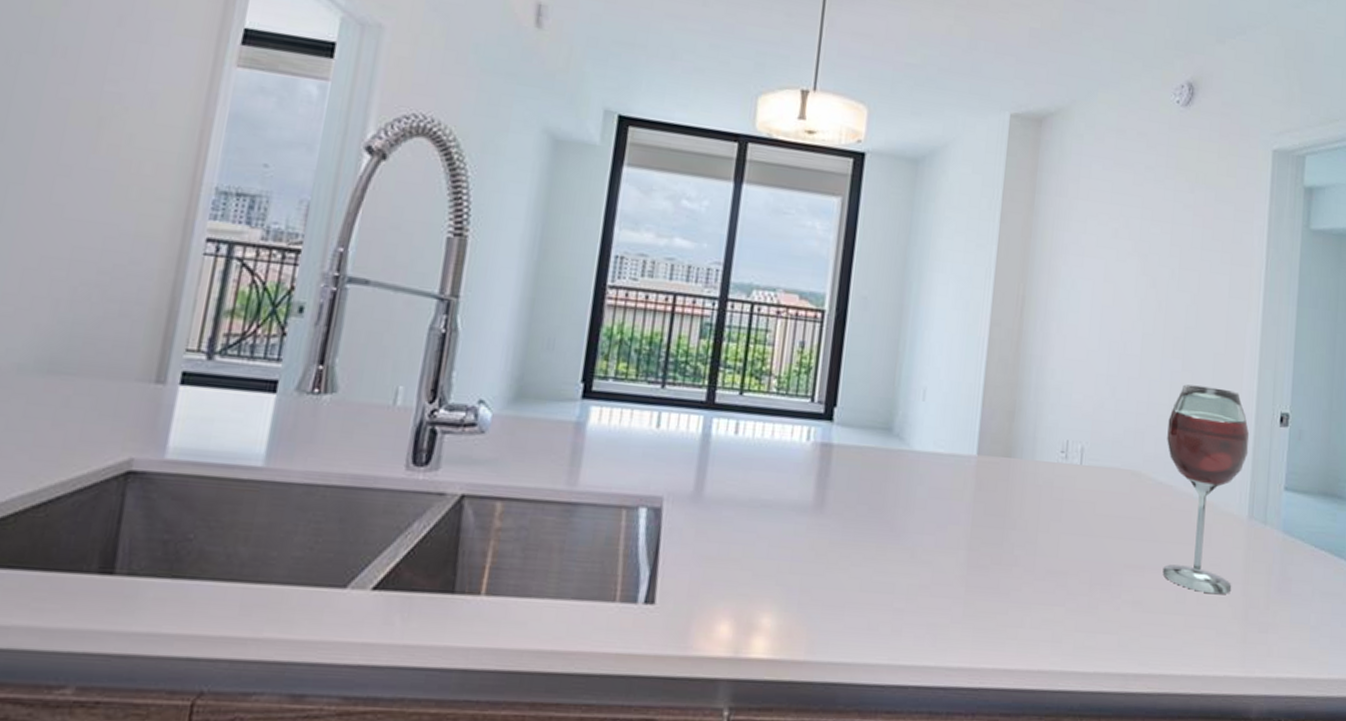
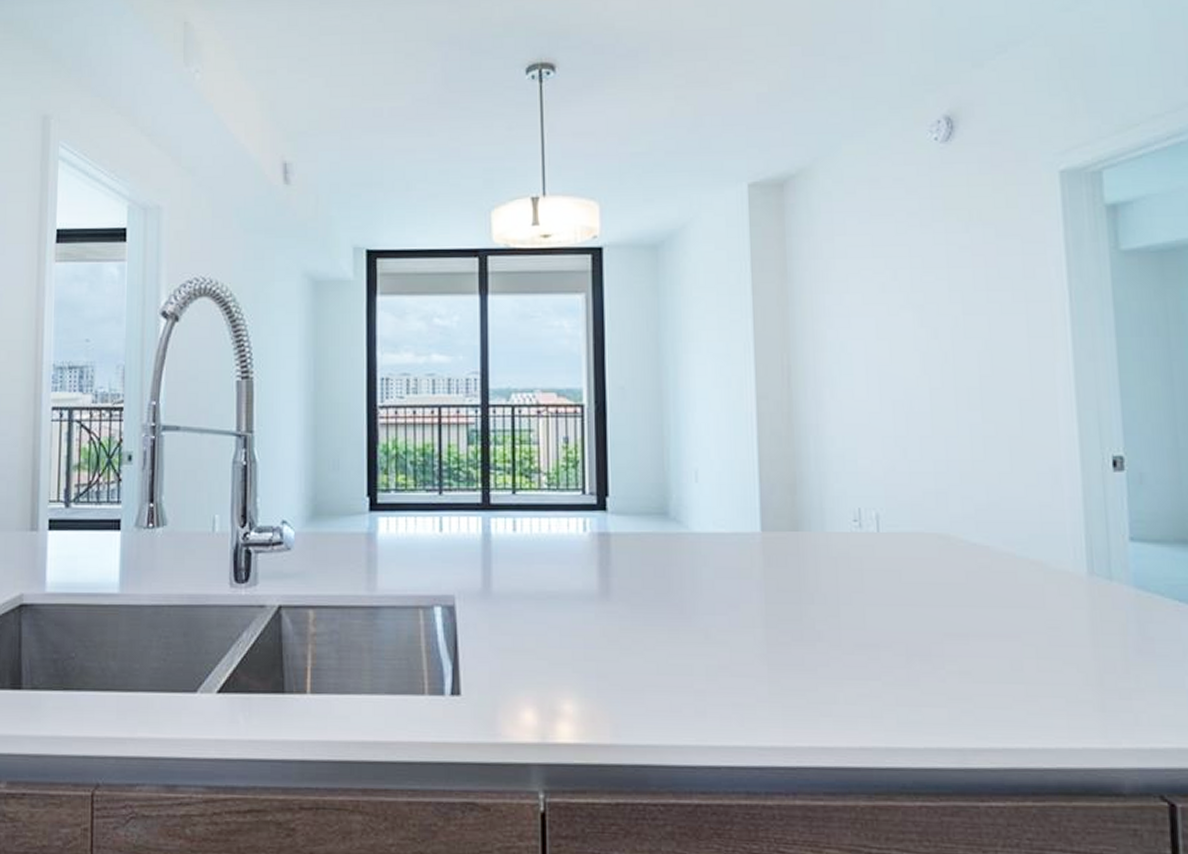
wineglass: present [1162,384,1250,595] -> none [974,437,1079,660]

